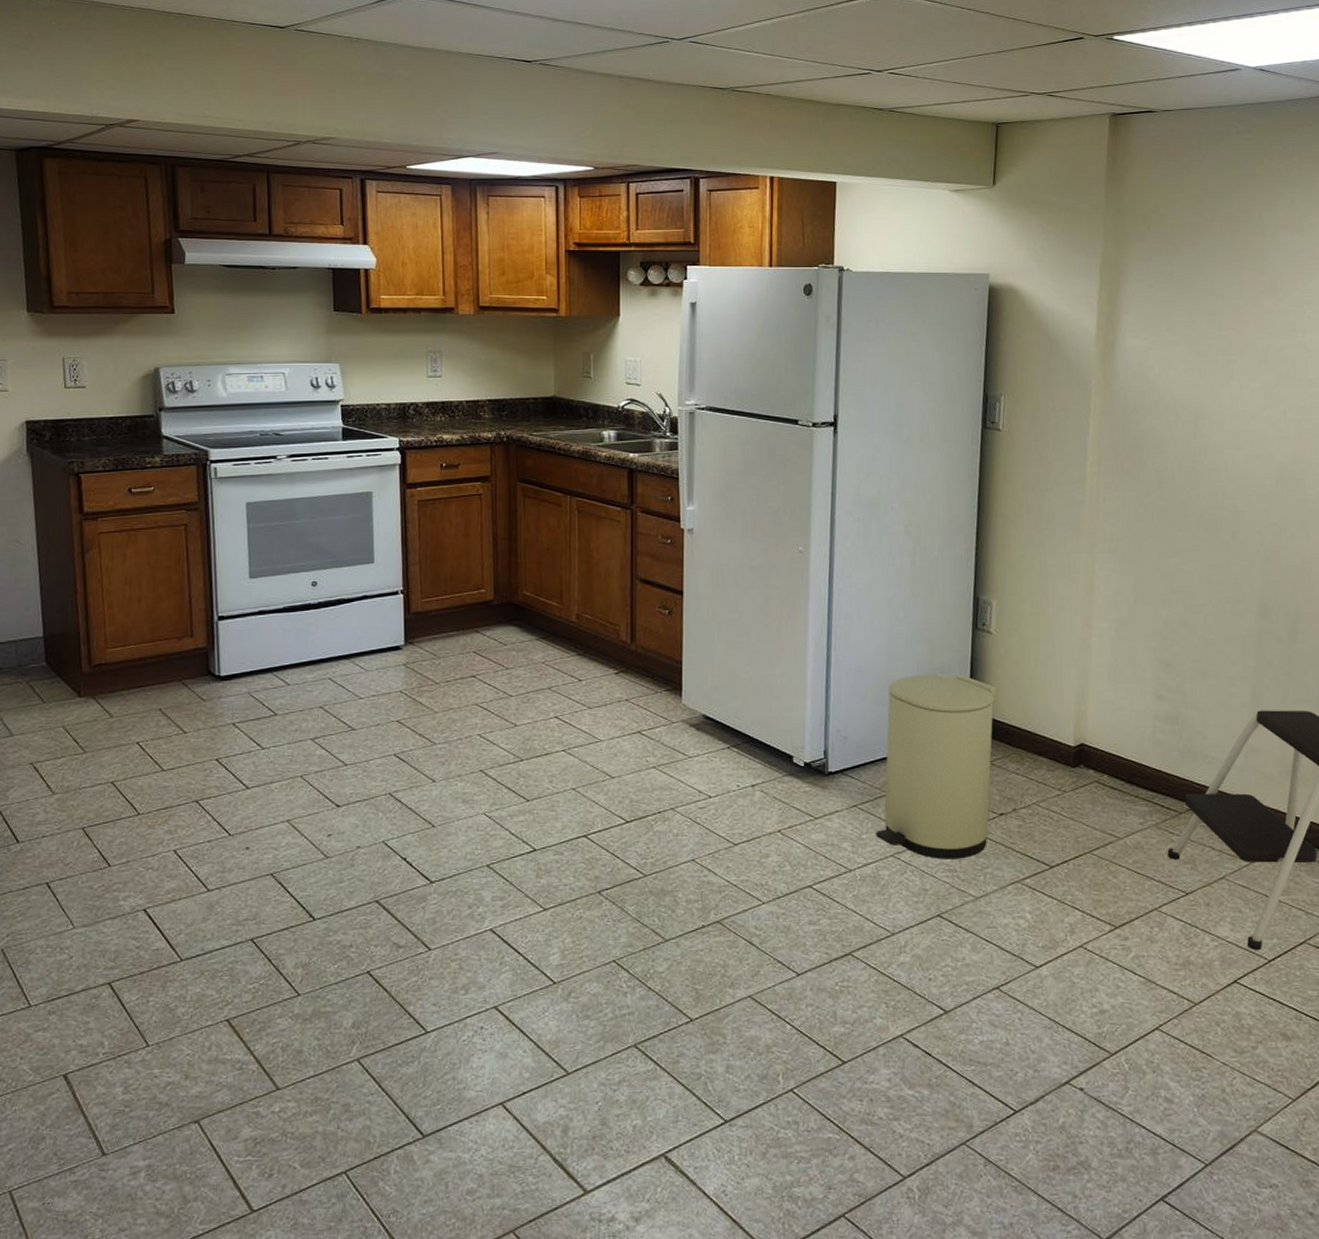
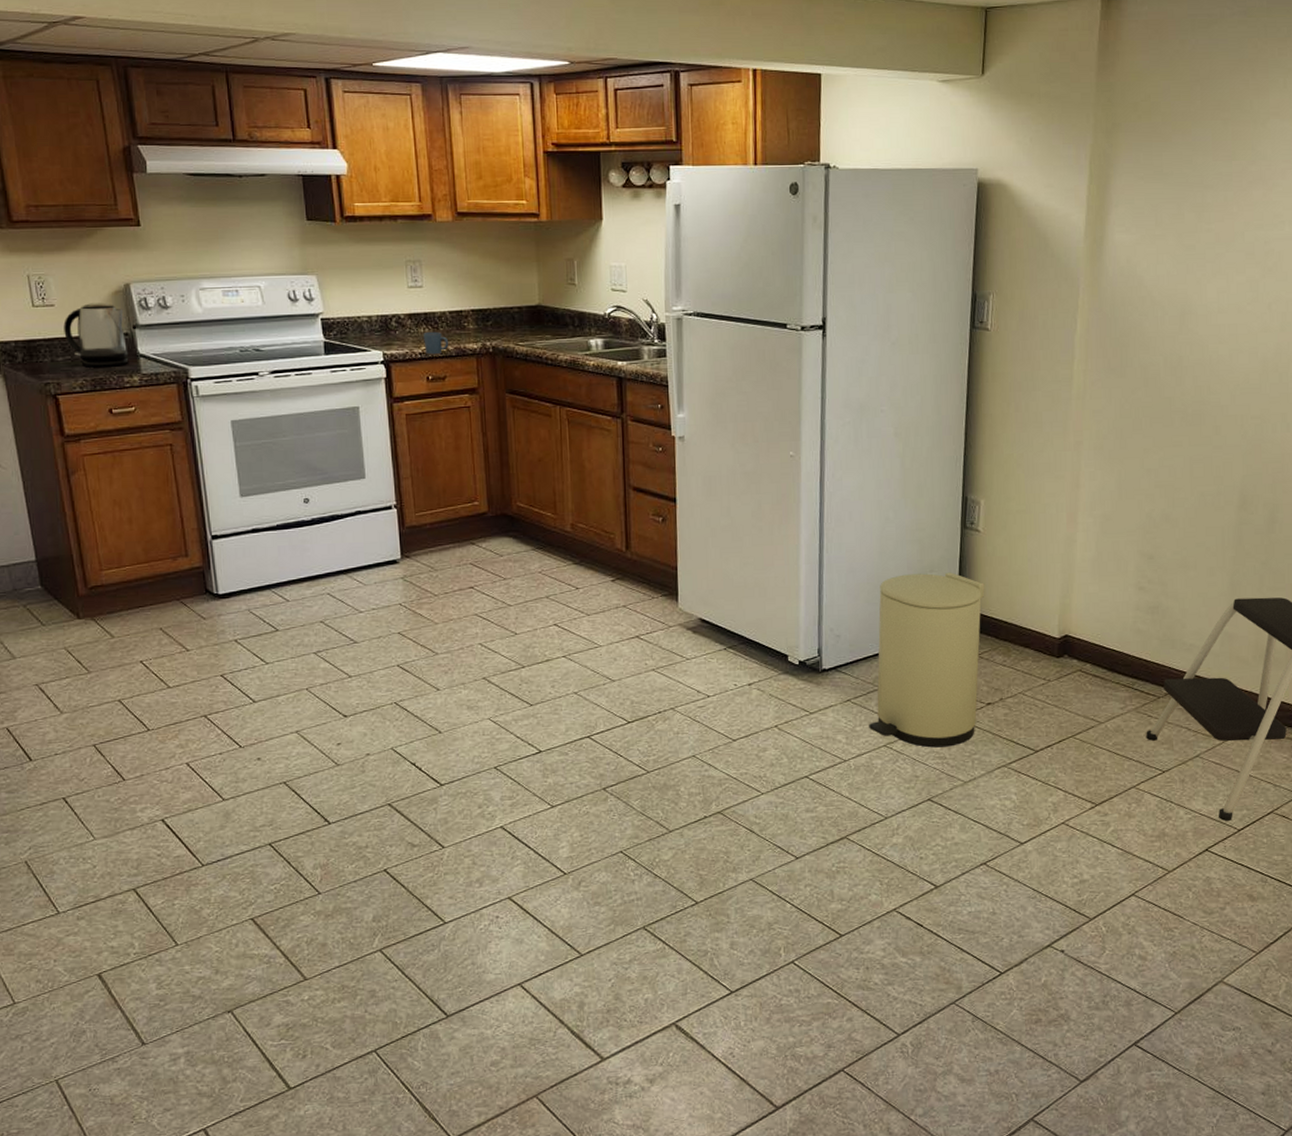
kettle: none [92,385,152,448] -> present [63,303,129,368]
mug: none [439,420,464,443] -> present [423,331,449,355]

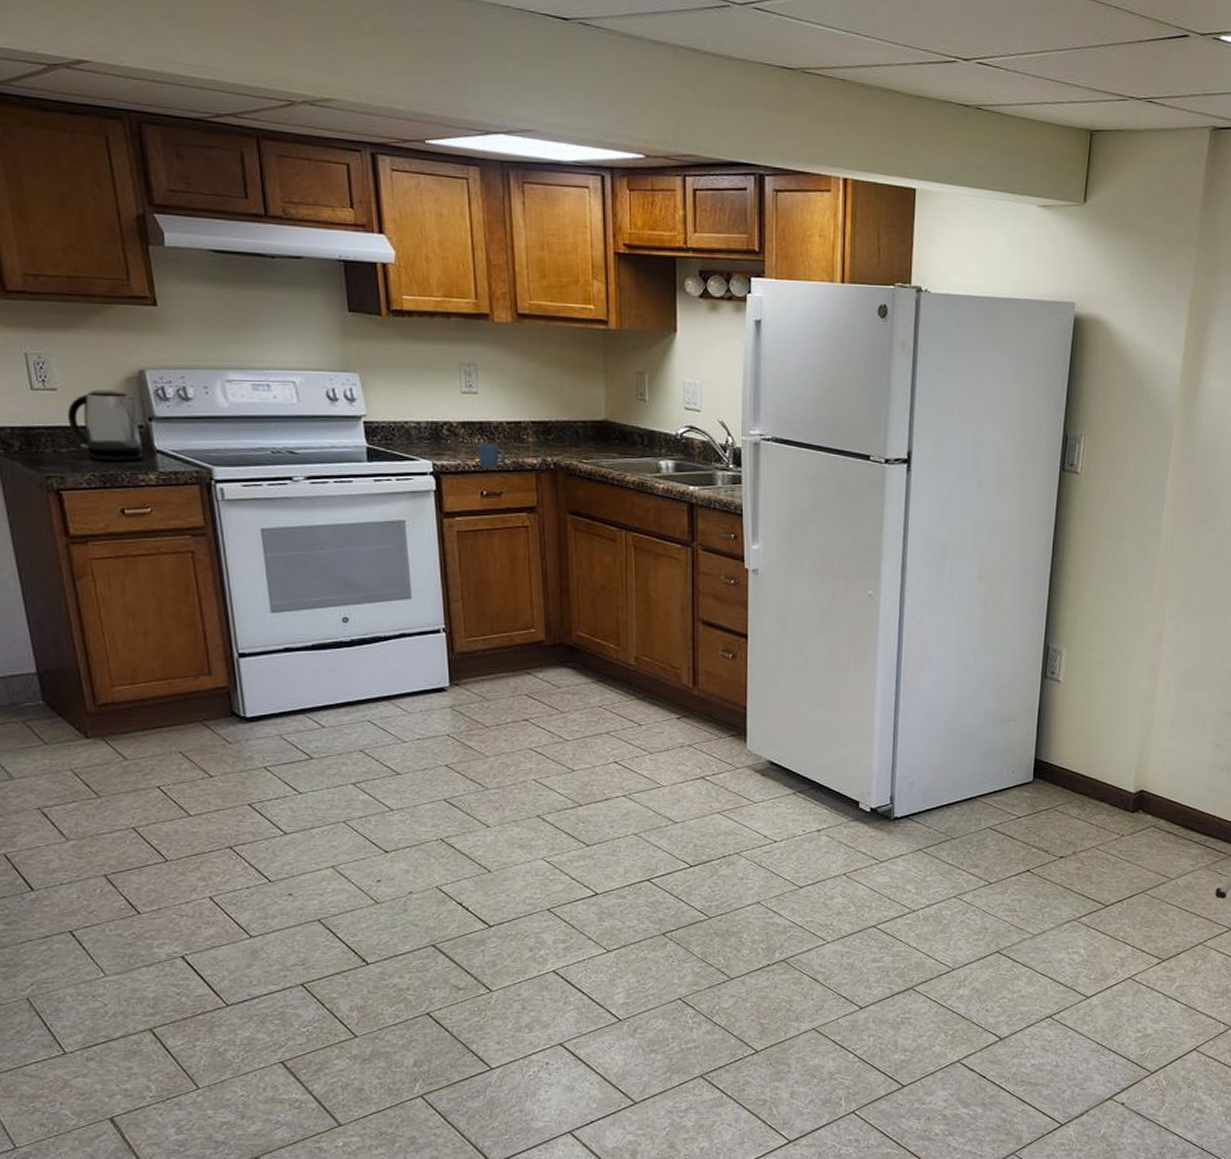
pedal bin: present [869,572,985,748] -> none [940,722,1063,900]

